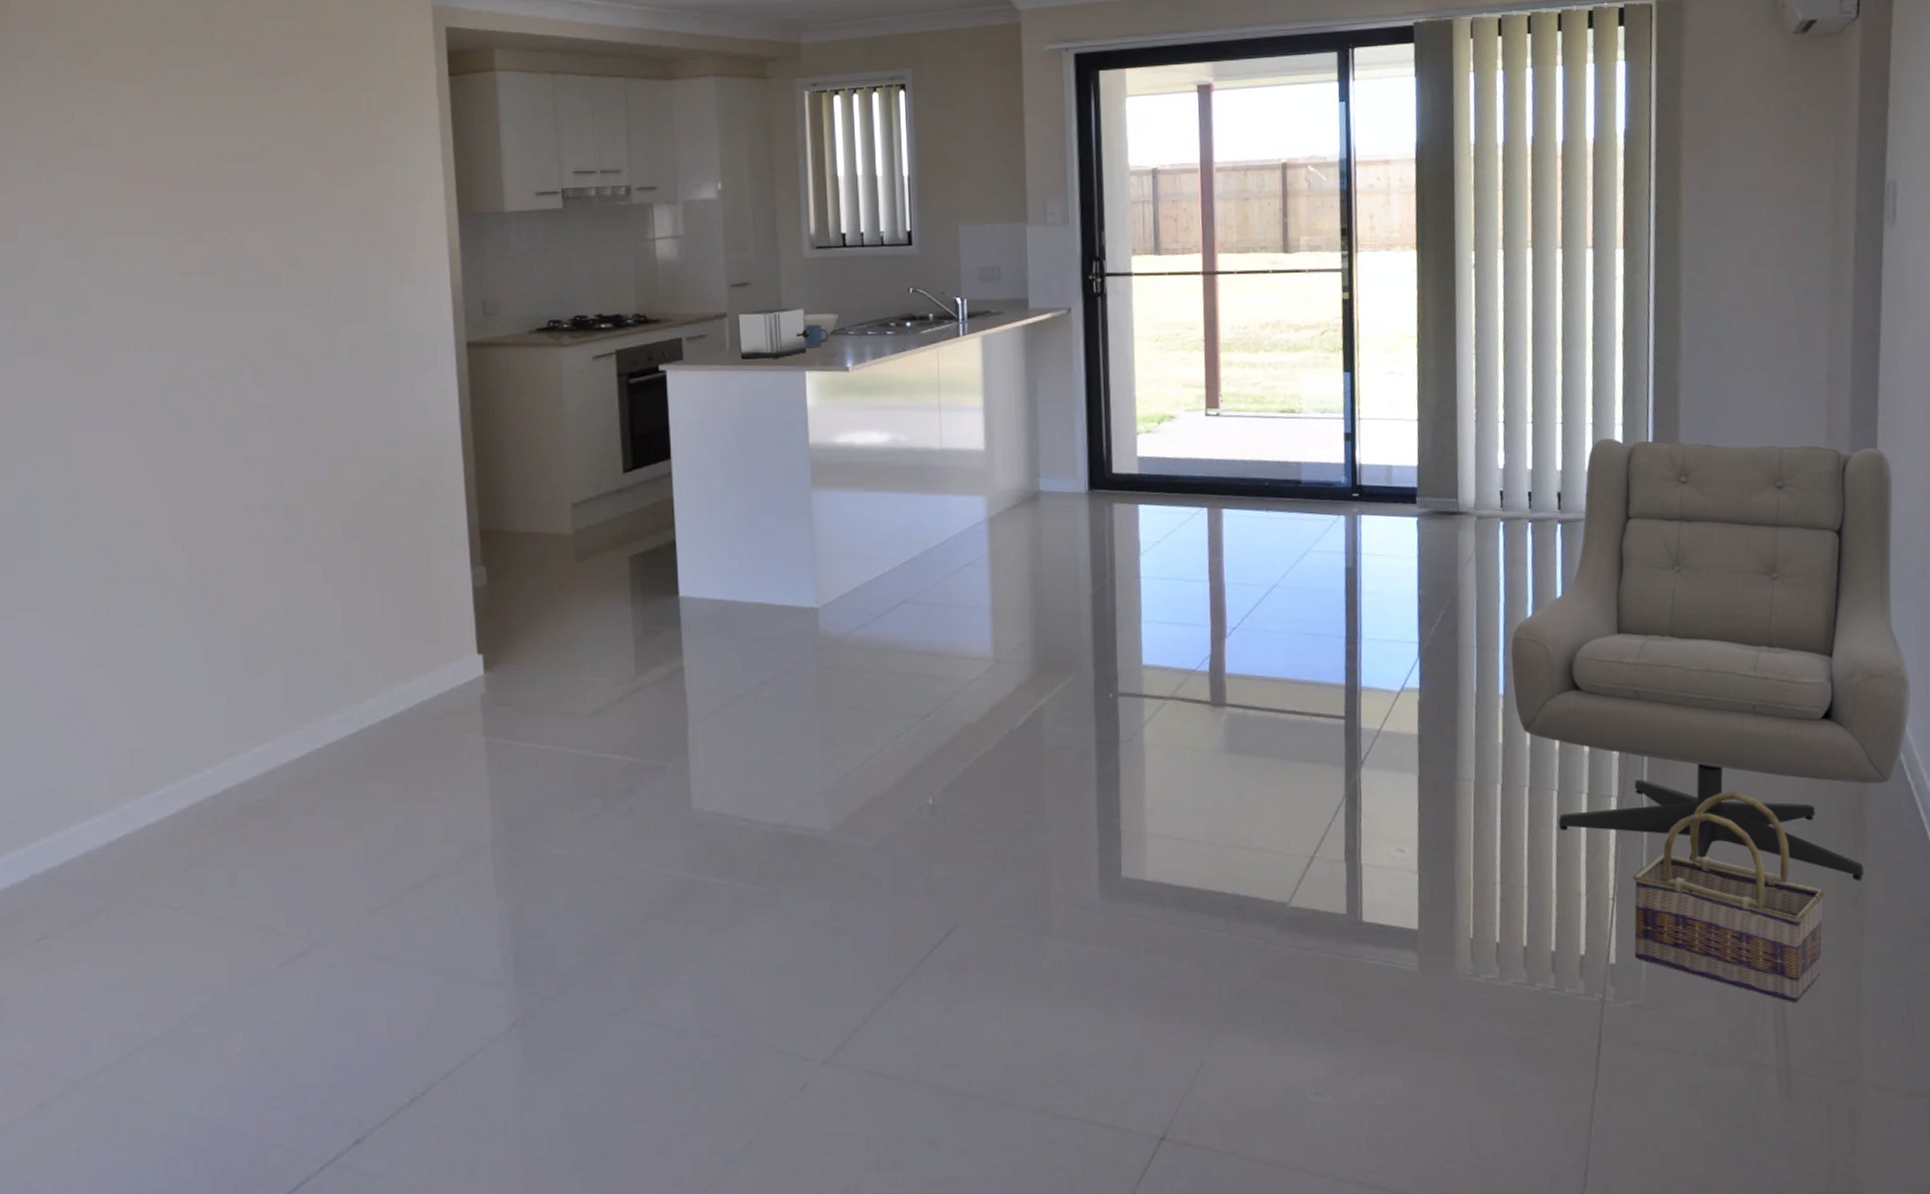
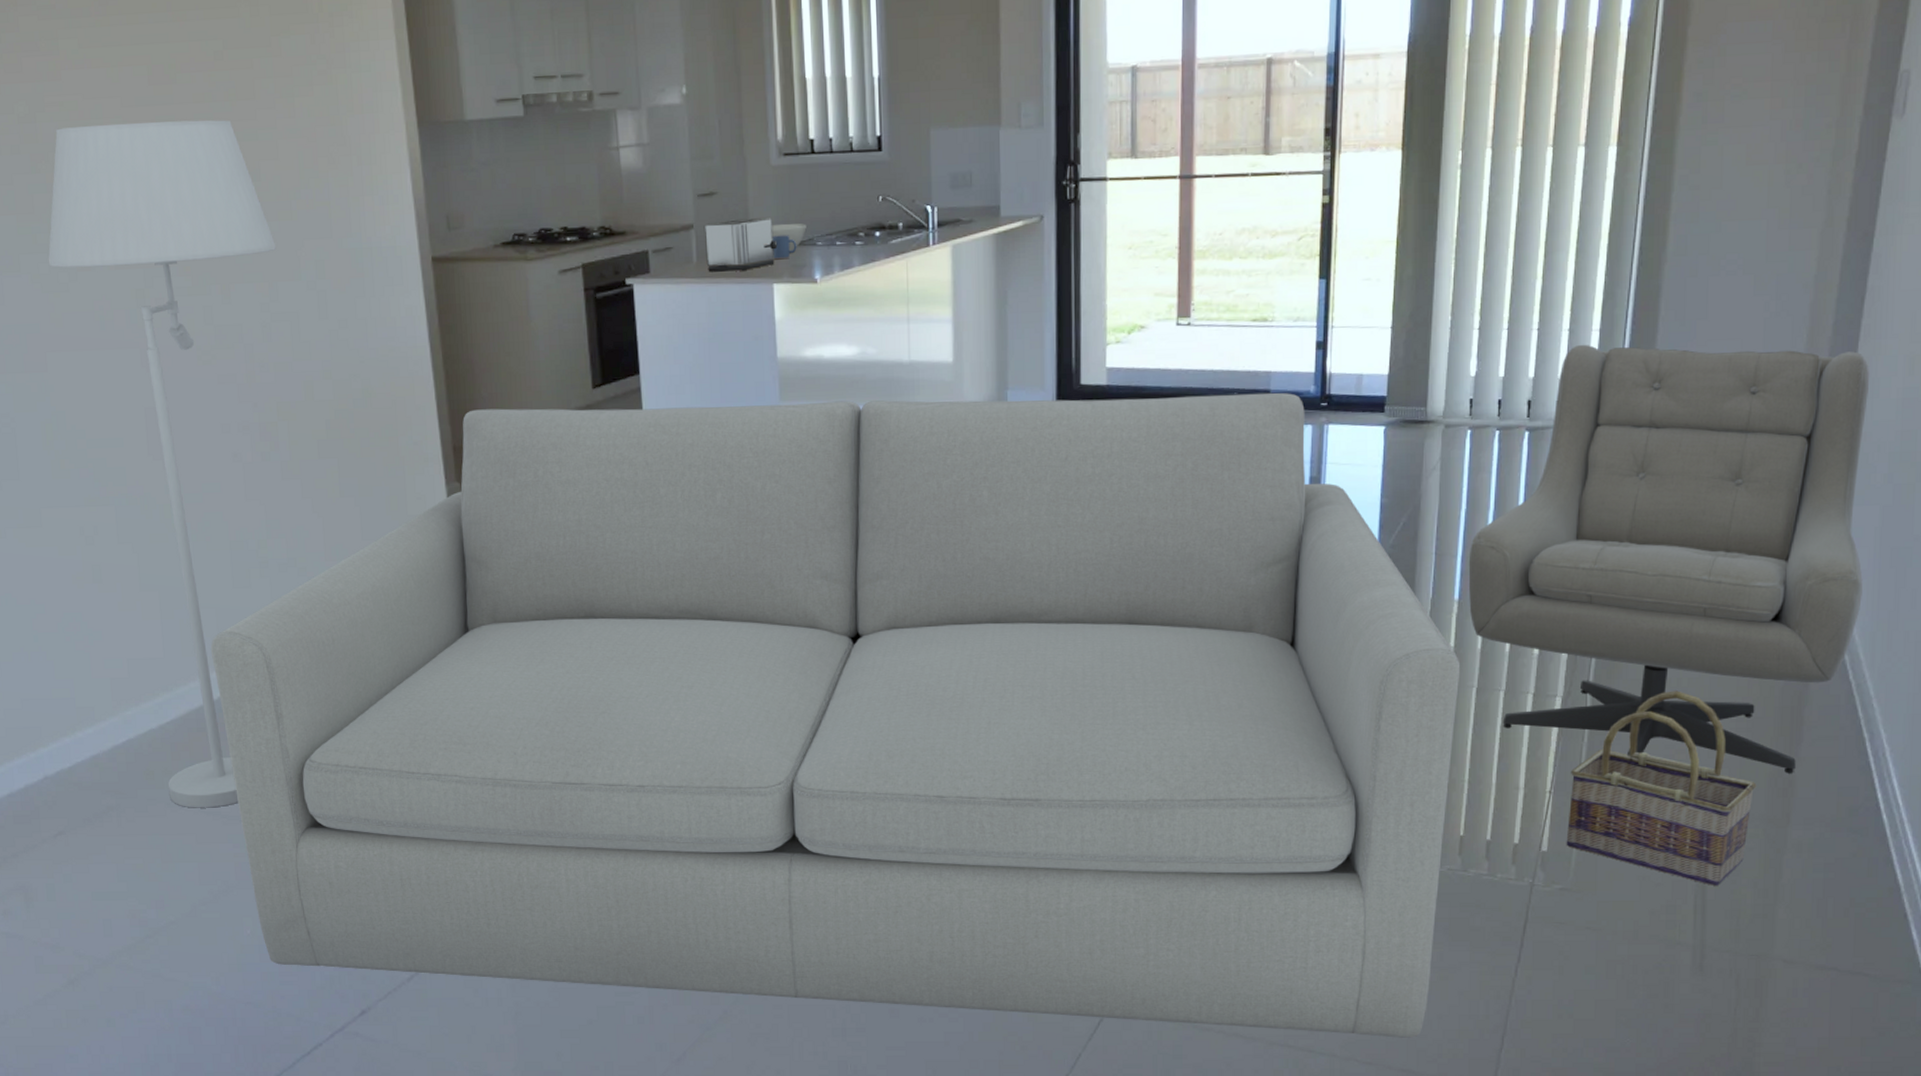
floor lamp: none [83,208,312,911] -> present [48,120,277,808]
sofa: none [218,482,1511,1175] -> present [210,392,1461,1039]

